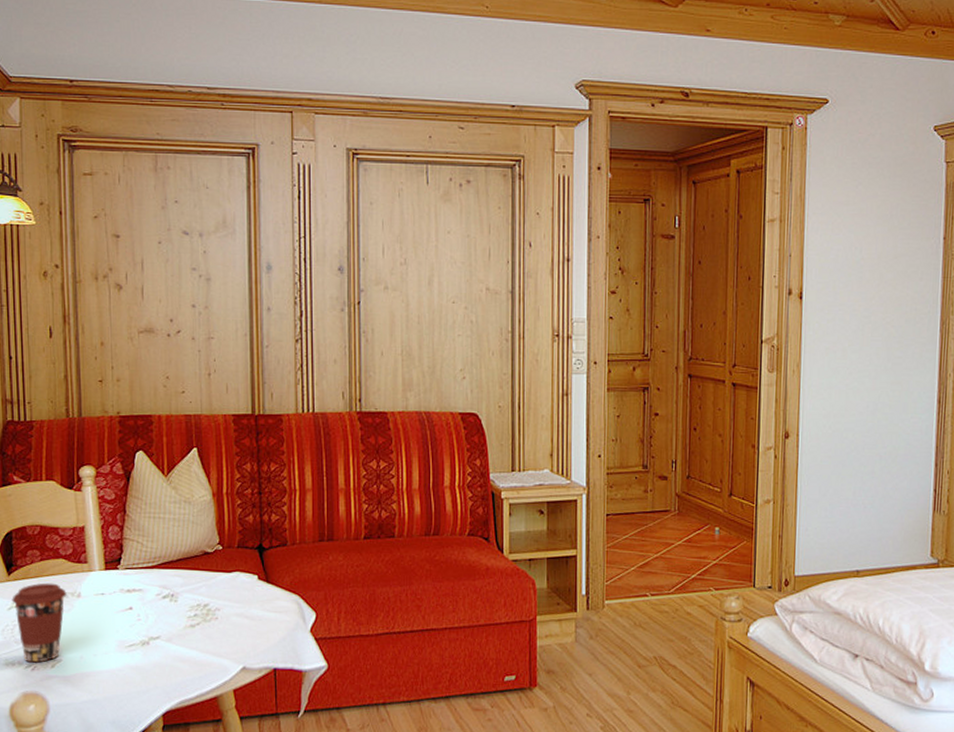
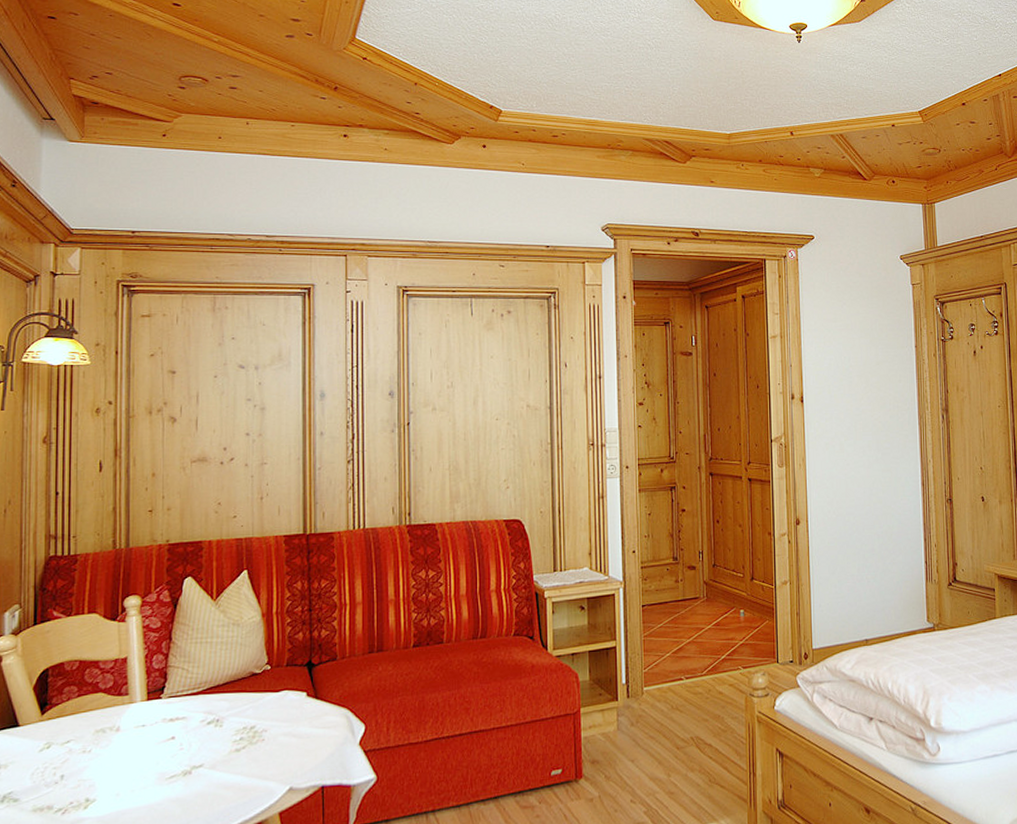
coffee cup: present [12,582,67,663] -> none [44,719,105,806]

